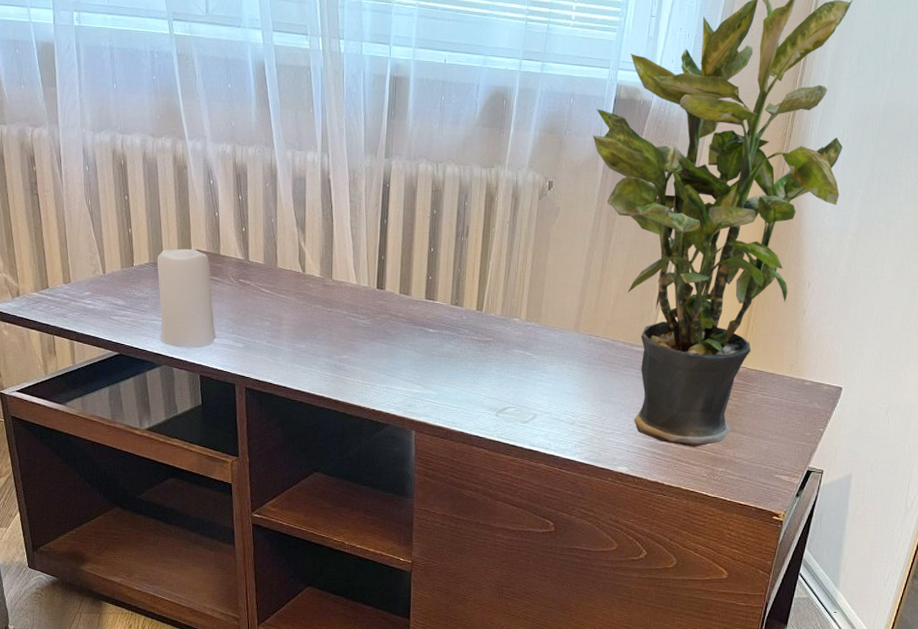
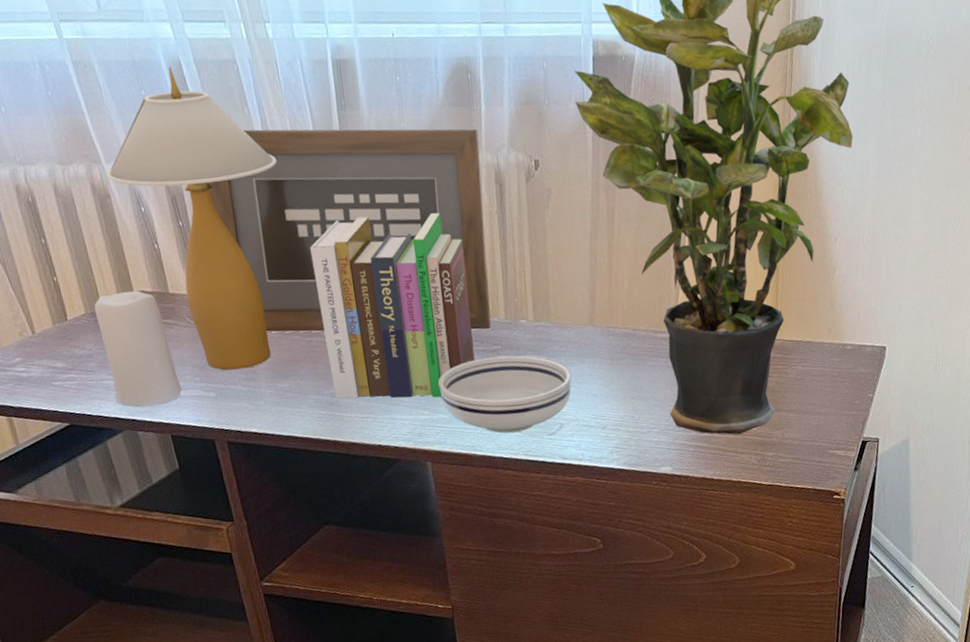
table lamp: none [187,66,330,327] -> present [106,66,278,371]
picture frame: none [268,126,504,323] -> present [207,128,492,332]
books: none [343,211,476,376] -> present [310,213,475,399]
bowl: none [433,346,551,416] -> present [438,355,572,434]

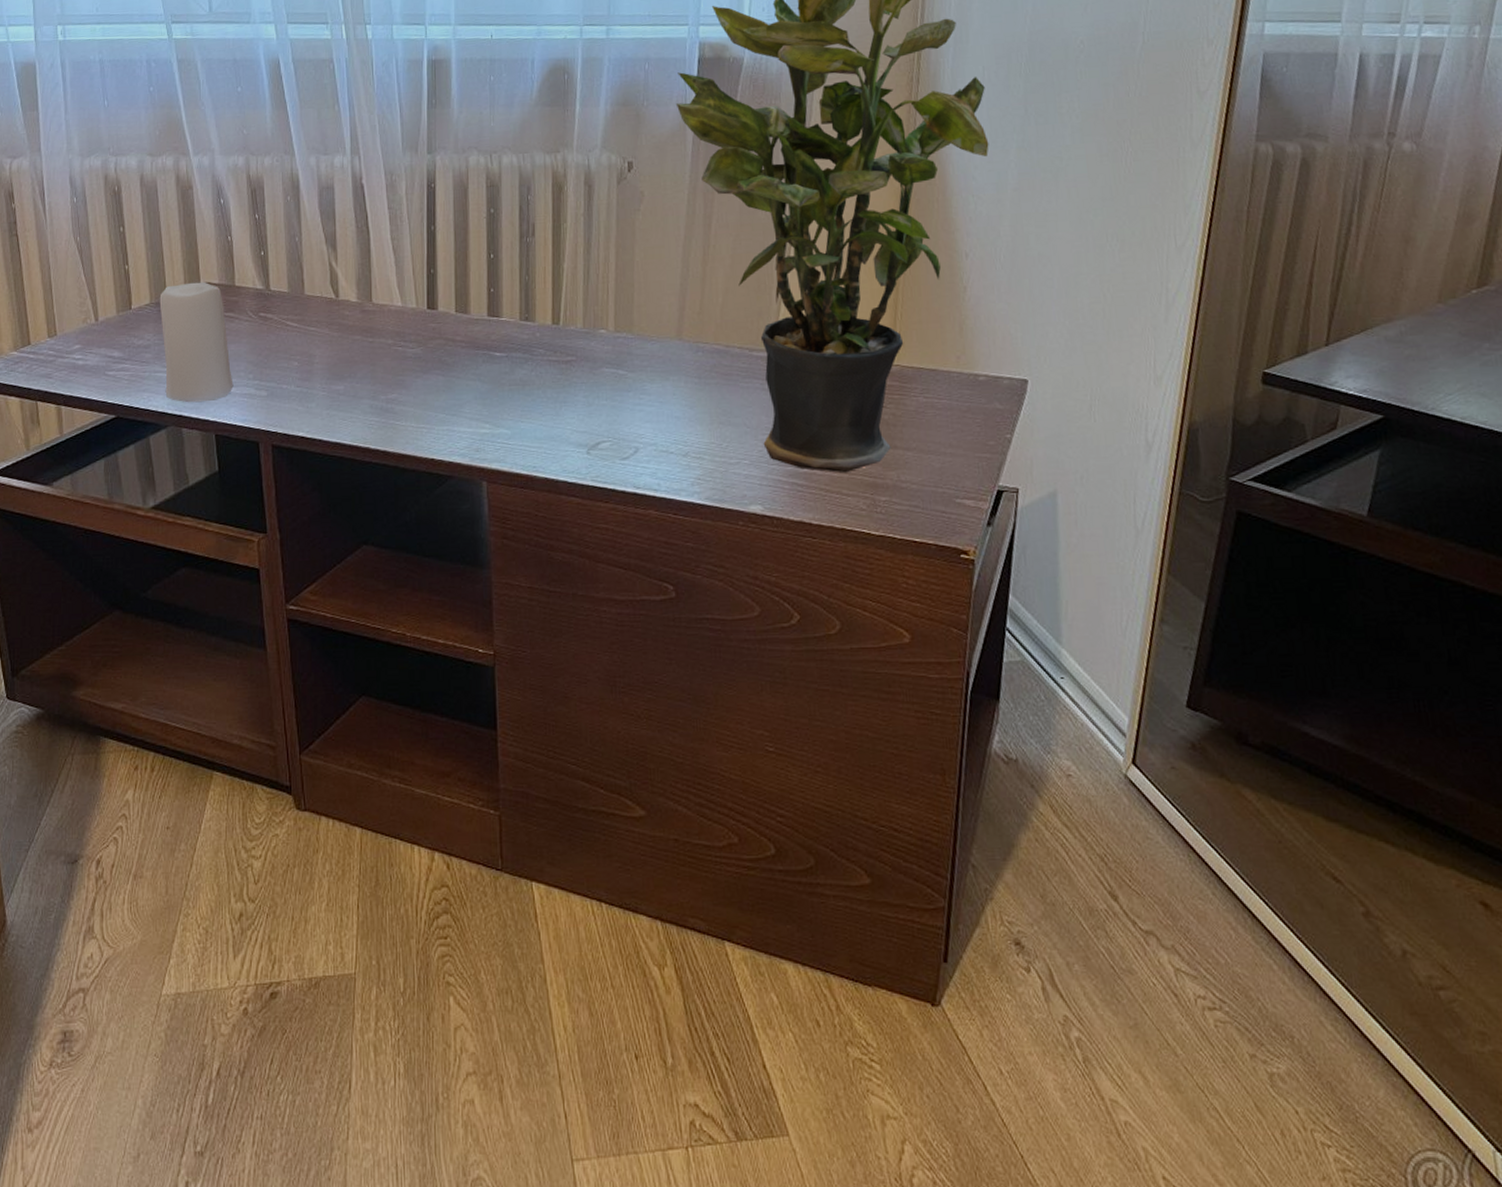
table lamp: present [106,66,278,371] -> none [192,64,361,369]
picture frame: present [207,128,492,332] -> none [288,125,571,339]
books: present [310,213,475,399] -> none [383,213,546,410]
bowl: present [438,355,572,434] -> none [504,368,652,455]

